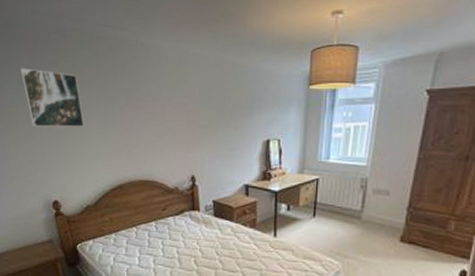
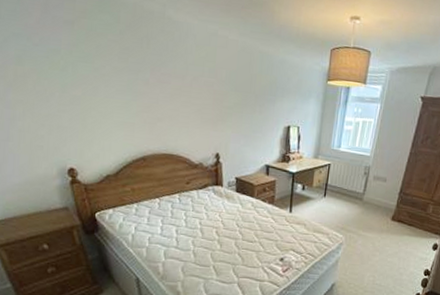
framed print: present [20,68,85,127] -> none [29,23,105,95]

